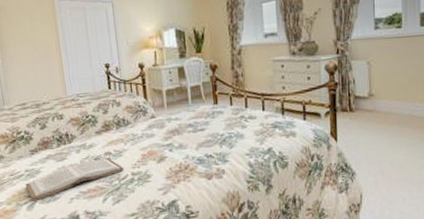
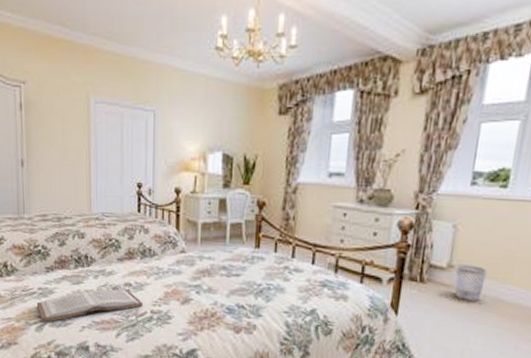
wastebasket: none [375,91,399,120] -> present [455,264,487,301]

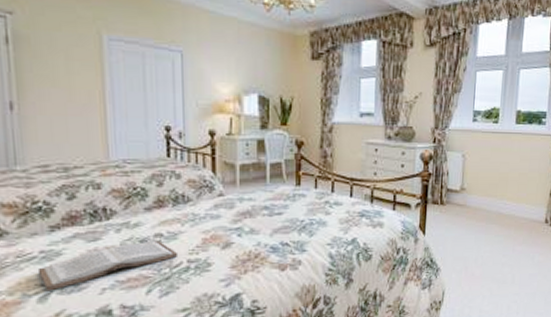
wastebasket: present [455,264,487,301] -> none [467,187,489,216]

